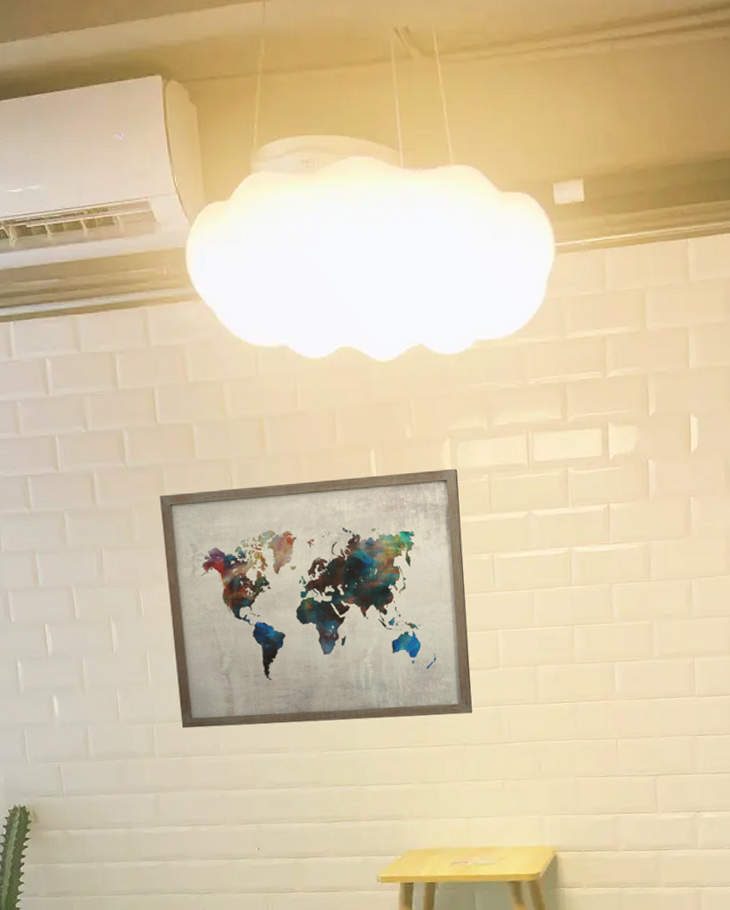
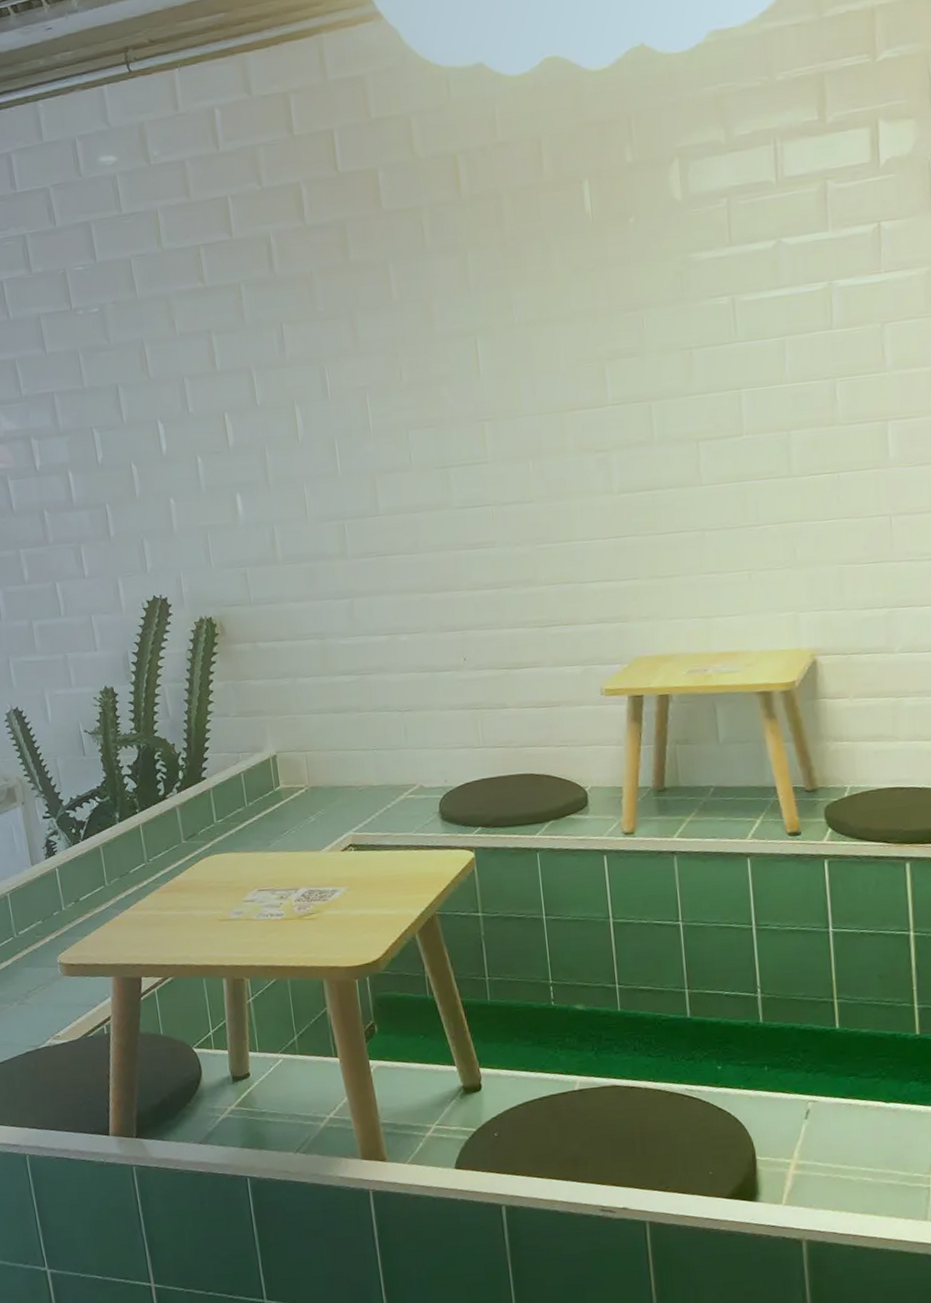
wall art: present [160,468,472,729] -> none [343,194,711,525]

